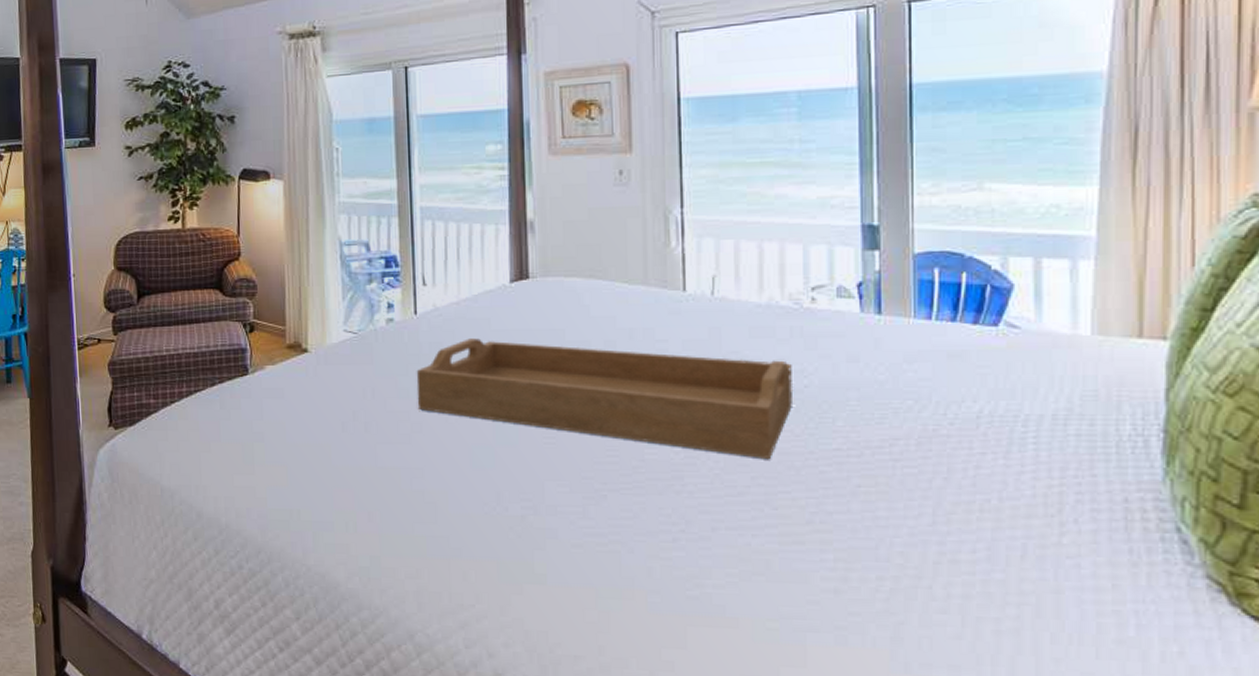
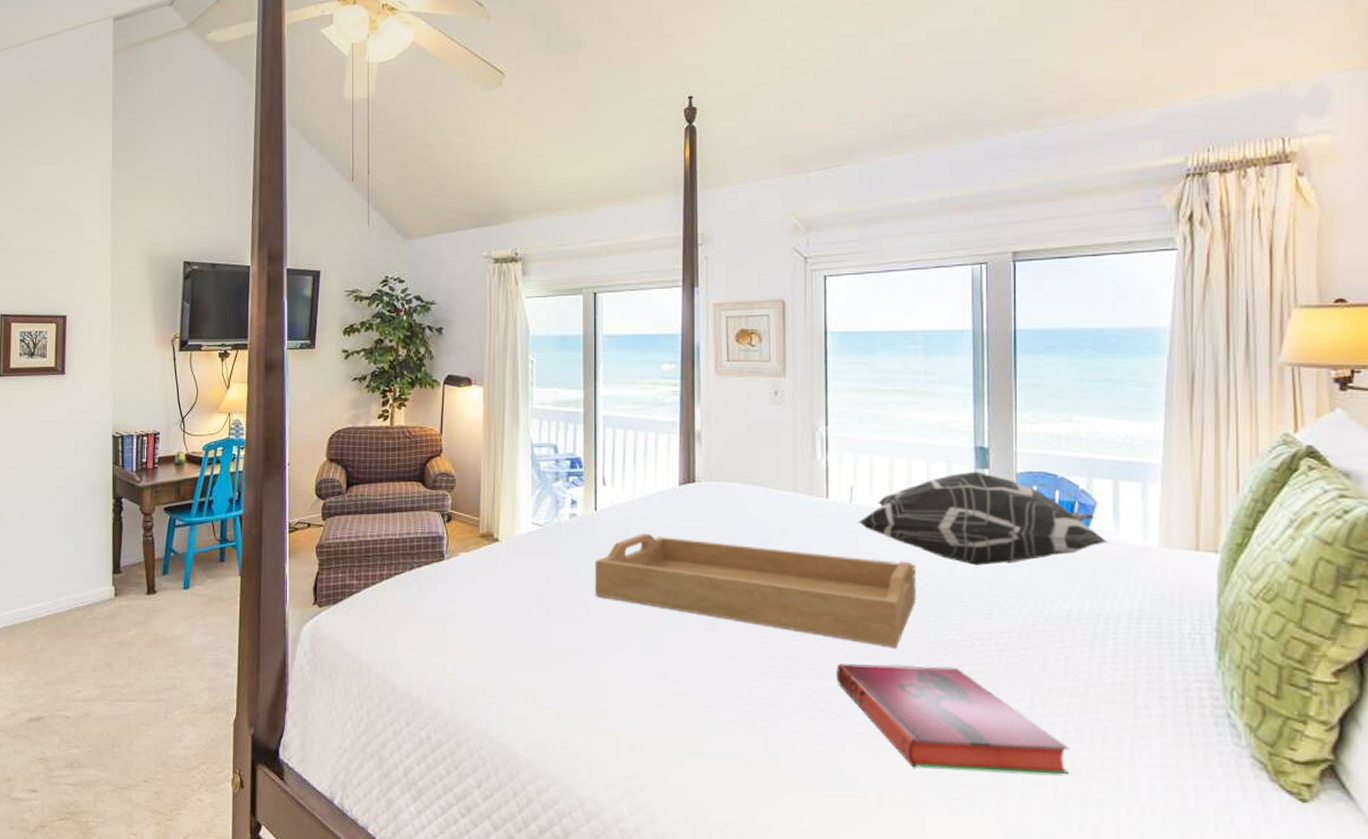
hardback book: none [699,479,980,601] -> present [836,664,1069,775]
decorative pillow: none [721,253,1029,363] -> present [858,471,1109,566]

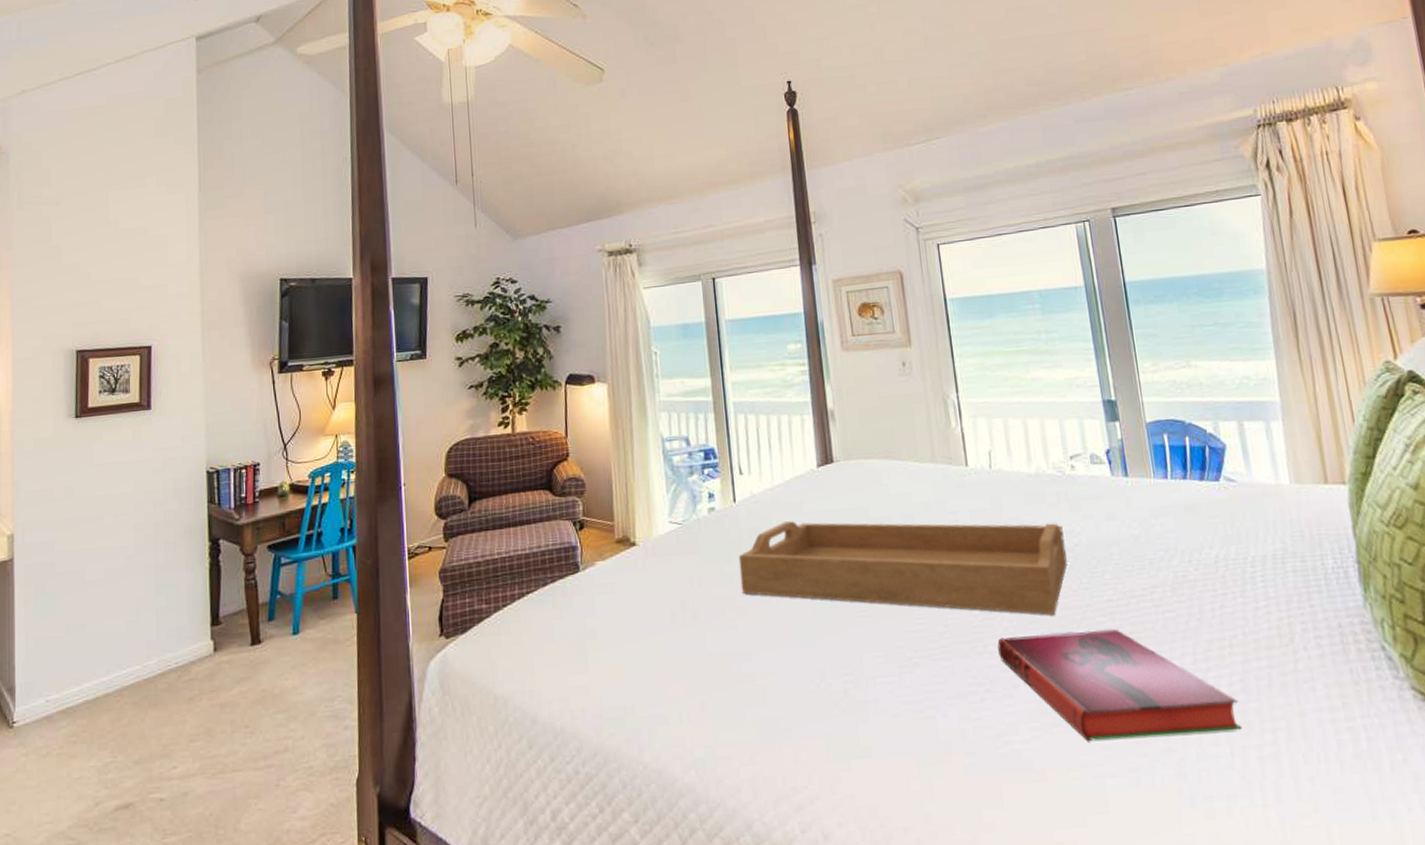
decorative pillow: present [858,471,1109,566] -> none [1000,424,1243,521]

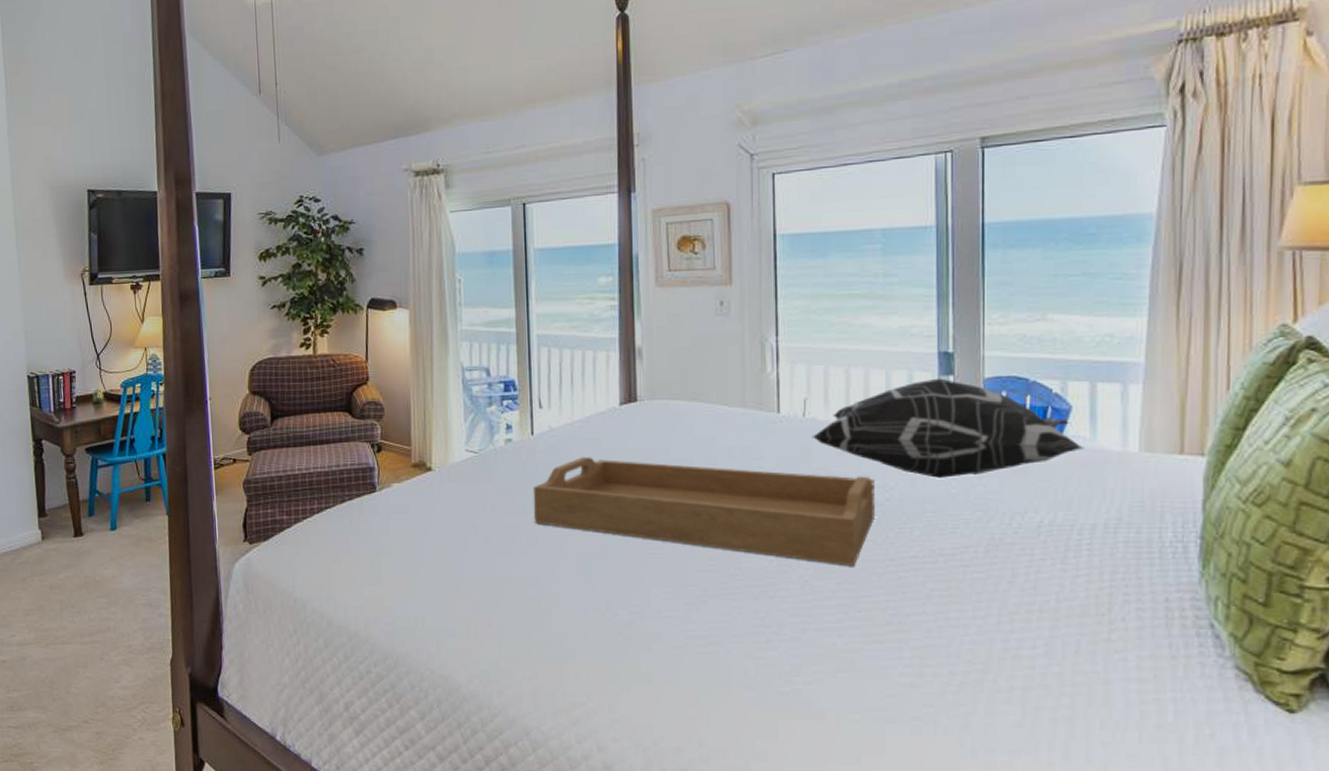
hardback book: present [997,630,1242,742] -> none [790,585,1039,692]
decorative pillow: none [1000,424,1243,521] -> present [812,378,1085,478]

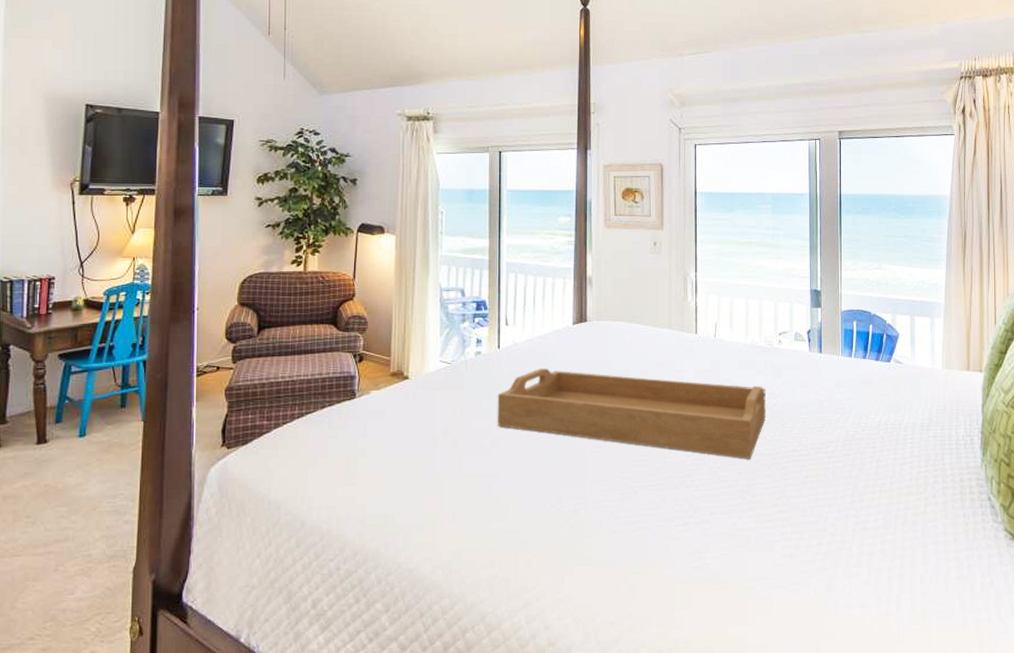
decorative pillow: present [812,378,1085,478] -> none [720,310,908,388]

